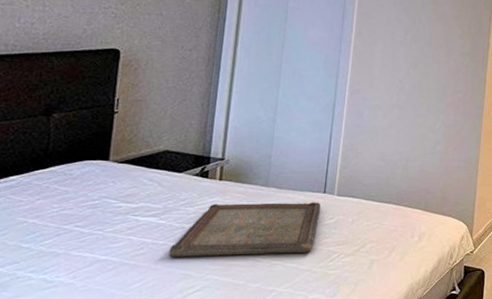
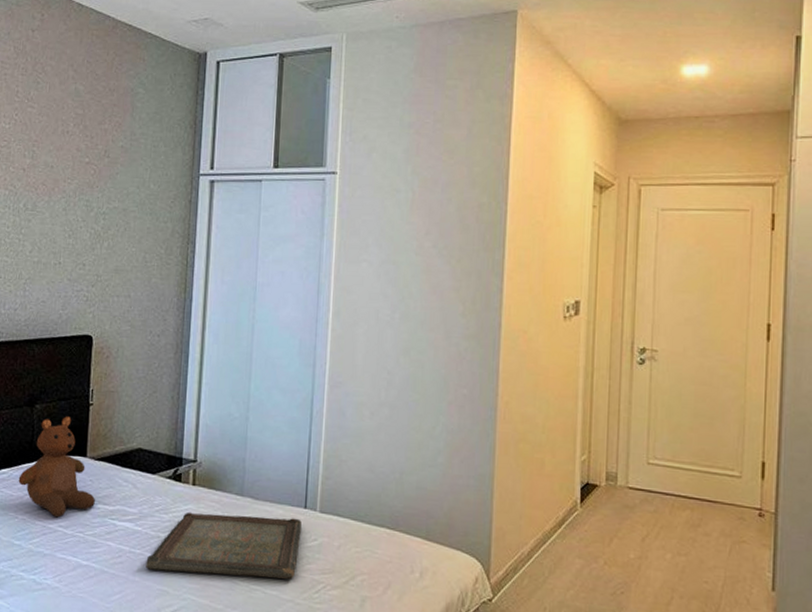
teddy bear: none [29,124,117,218] -> present [18,416,95,518]

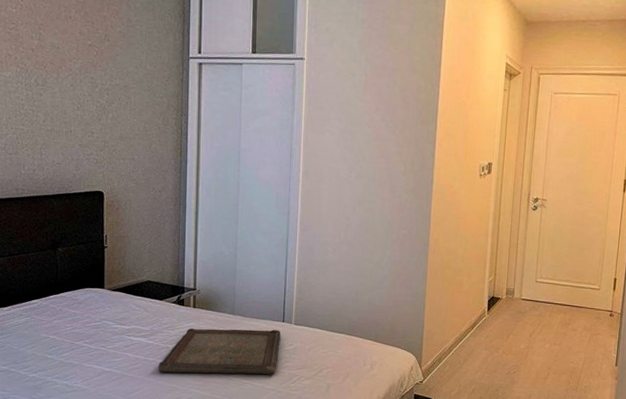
teddy bear: present [18,416,95,518] -> none [47,257,113,336]

